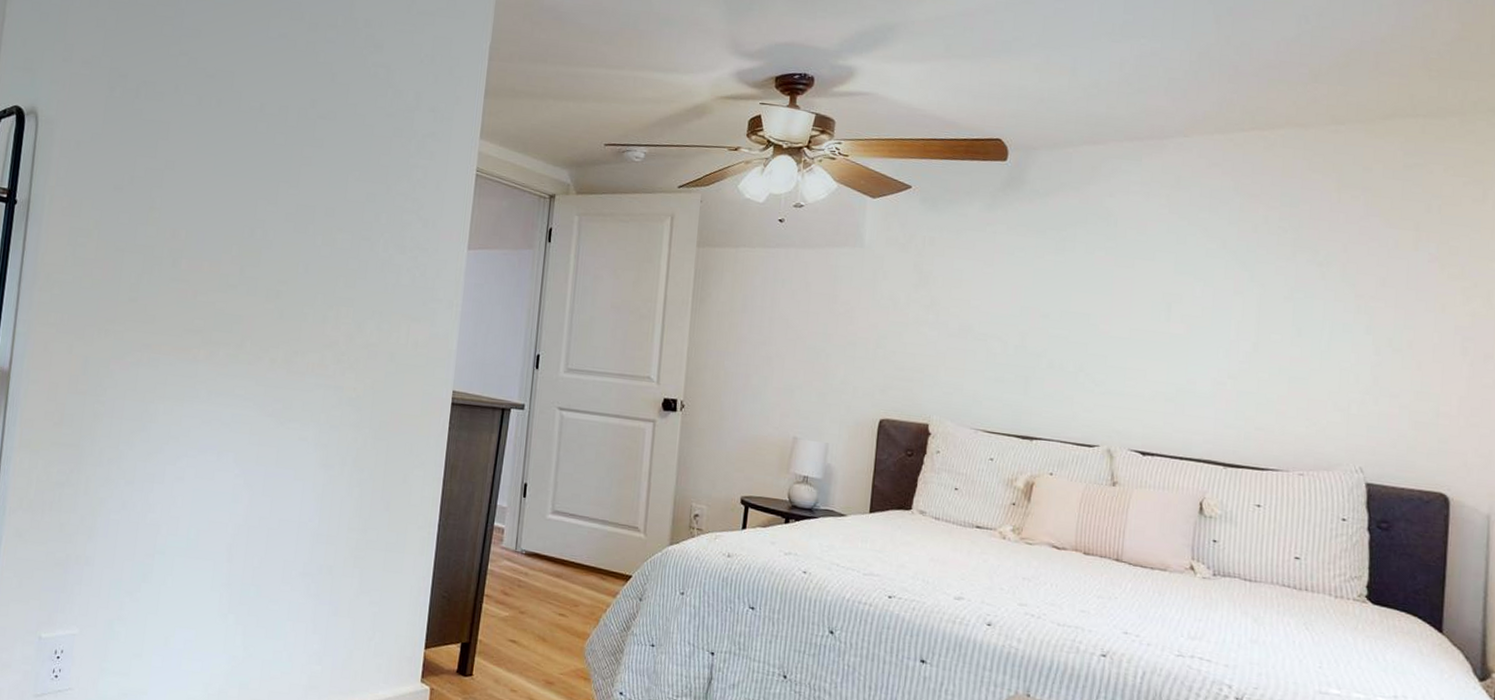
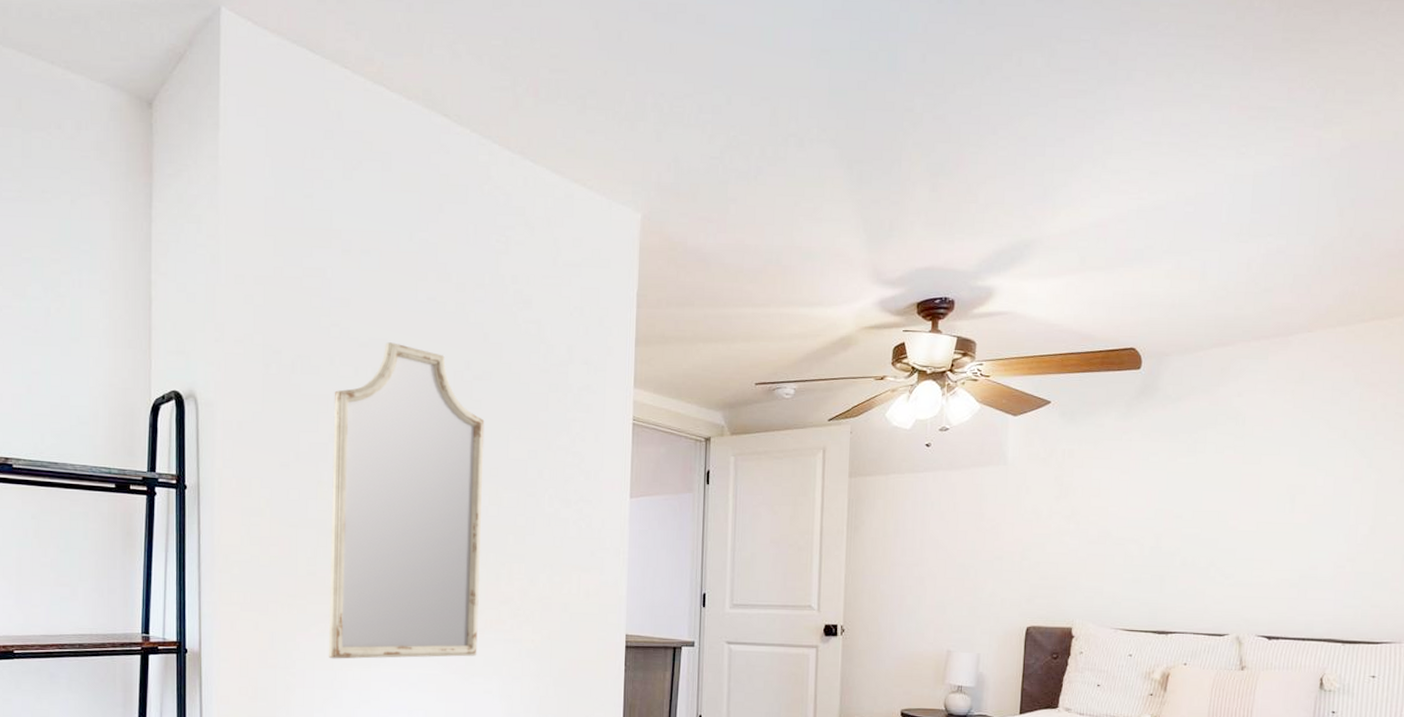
home mirror: none [140,75,325,400] -> present [328,342,485,659]

